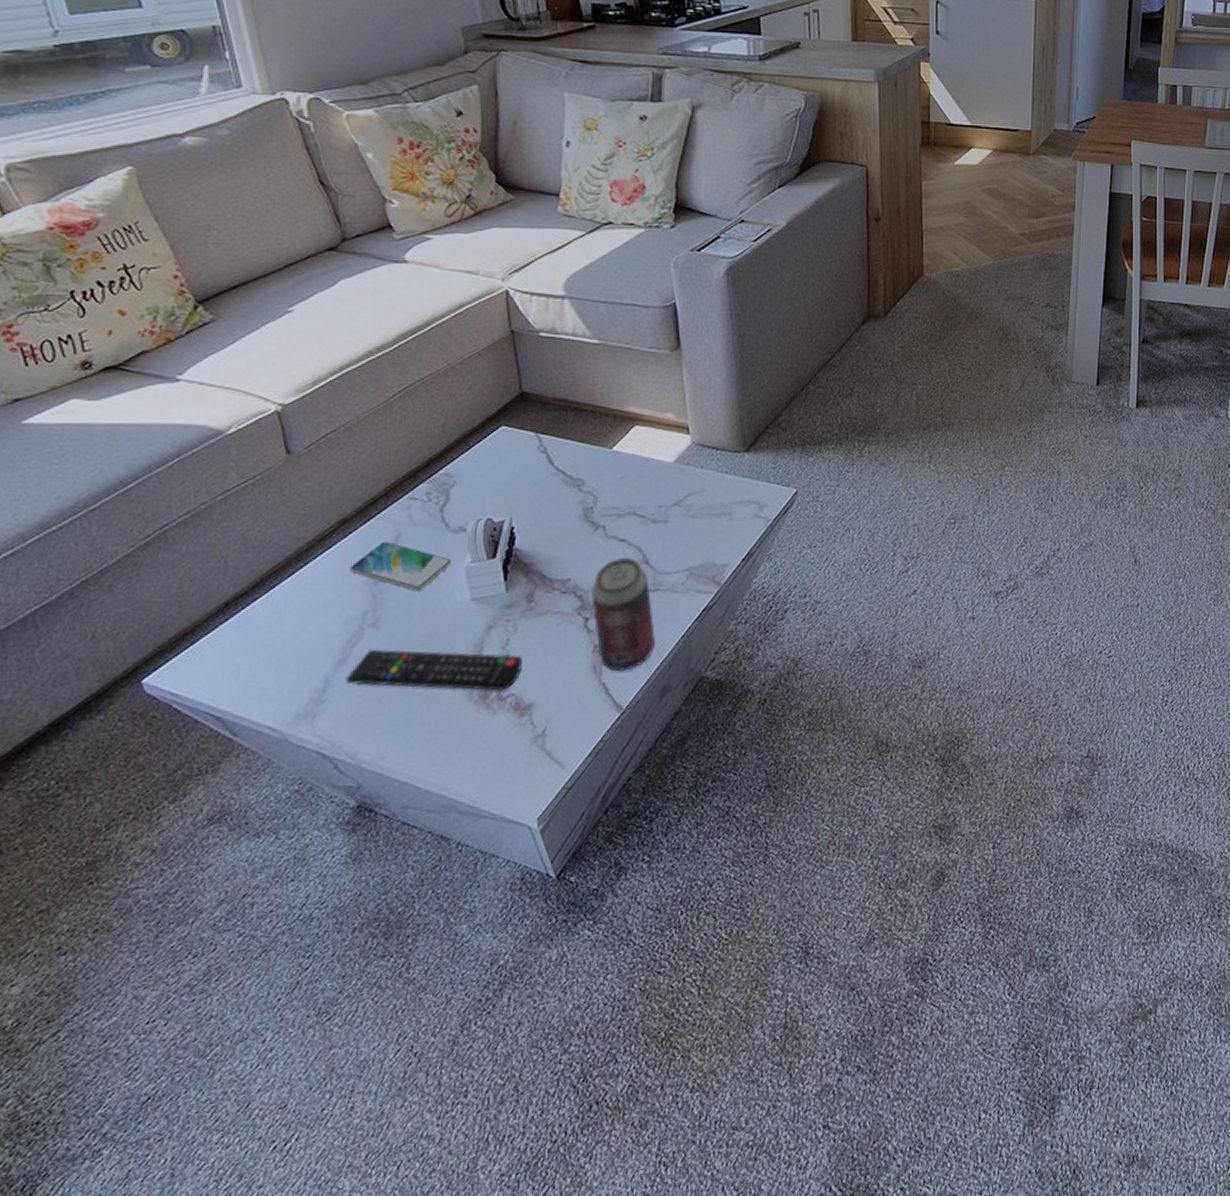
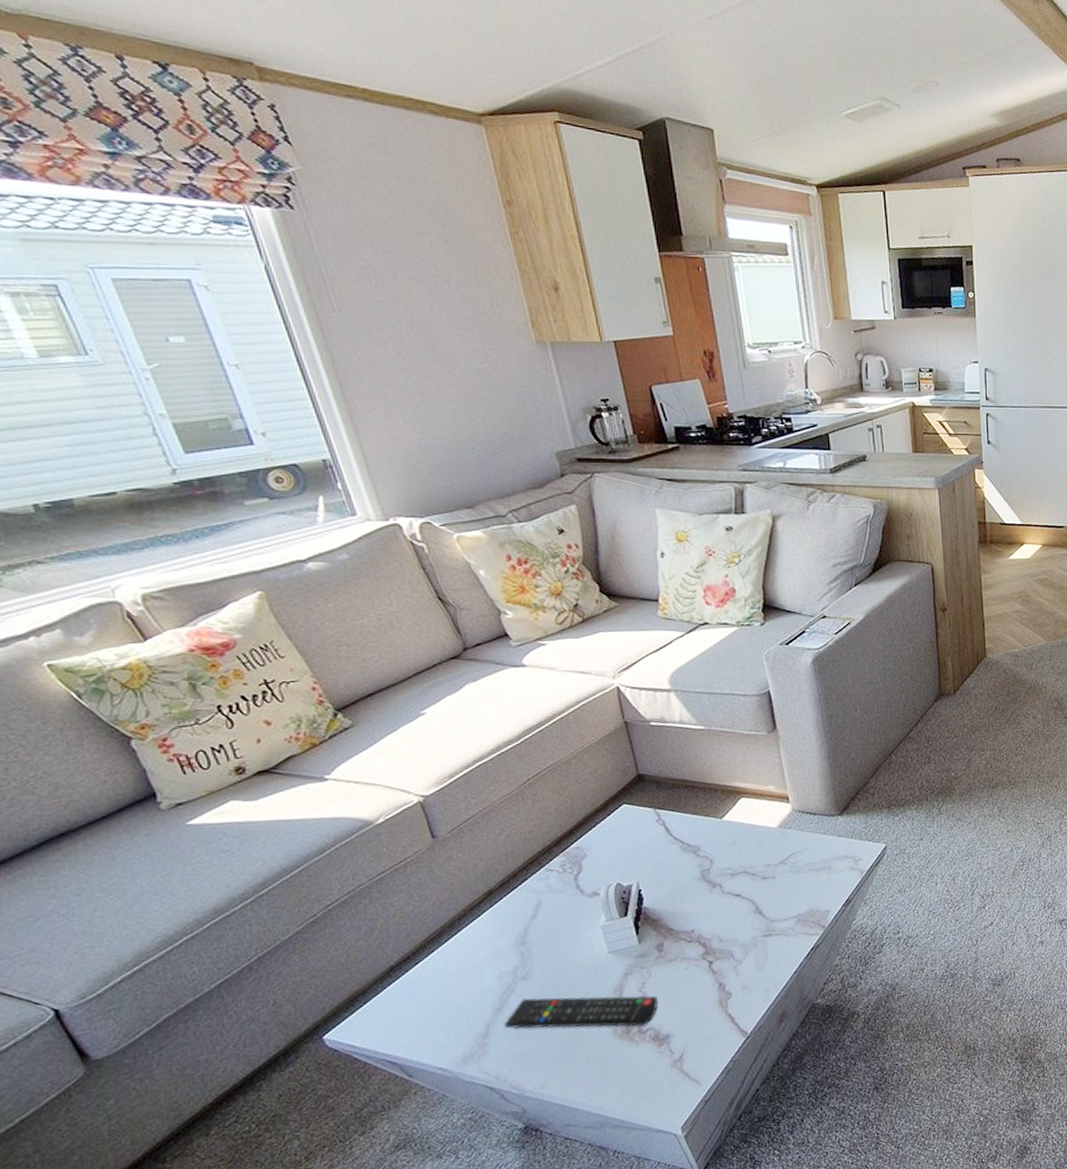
smartphone: present [350,541,452,591] -> none [499,907,589,948]
beverage can: present [591,558,655,672] -> none [713,909,772,1004]

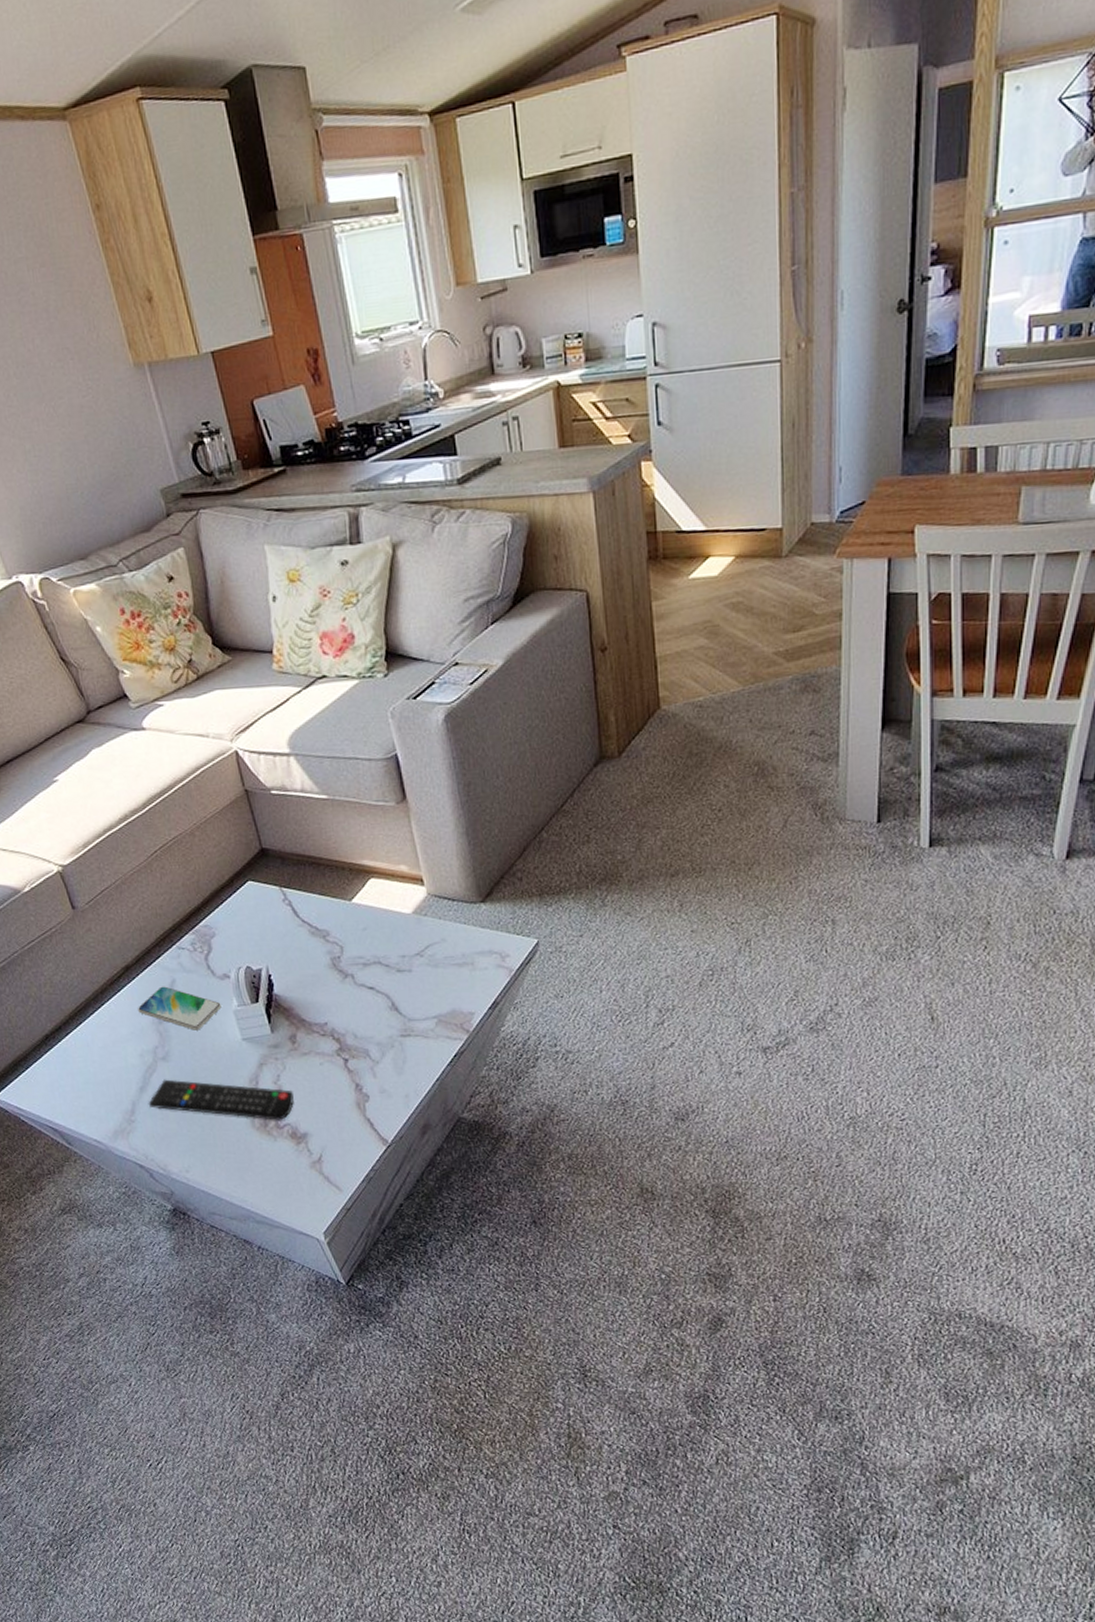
smartphone: none [499,907,589,948] -> present [138,986,222,1030]

